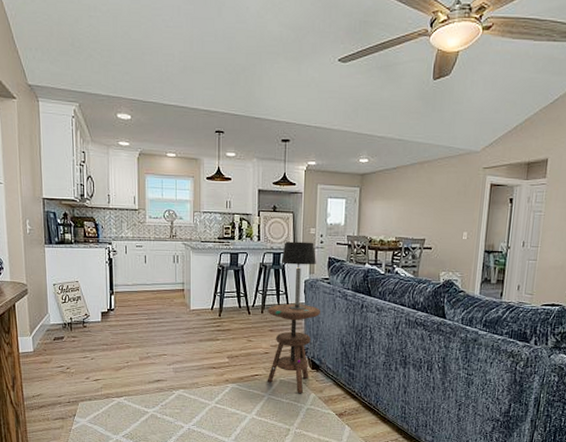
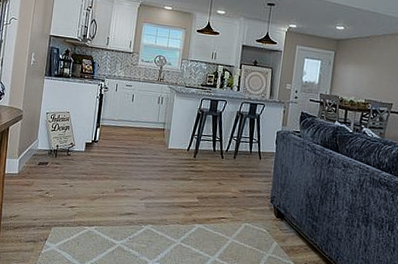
side table: present [267,304,321,394] -> none [232,151,290,241]
table lamp: present [281,241,316,311] -> none [256,93,290,160]

